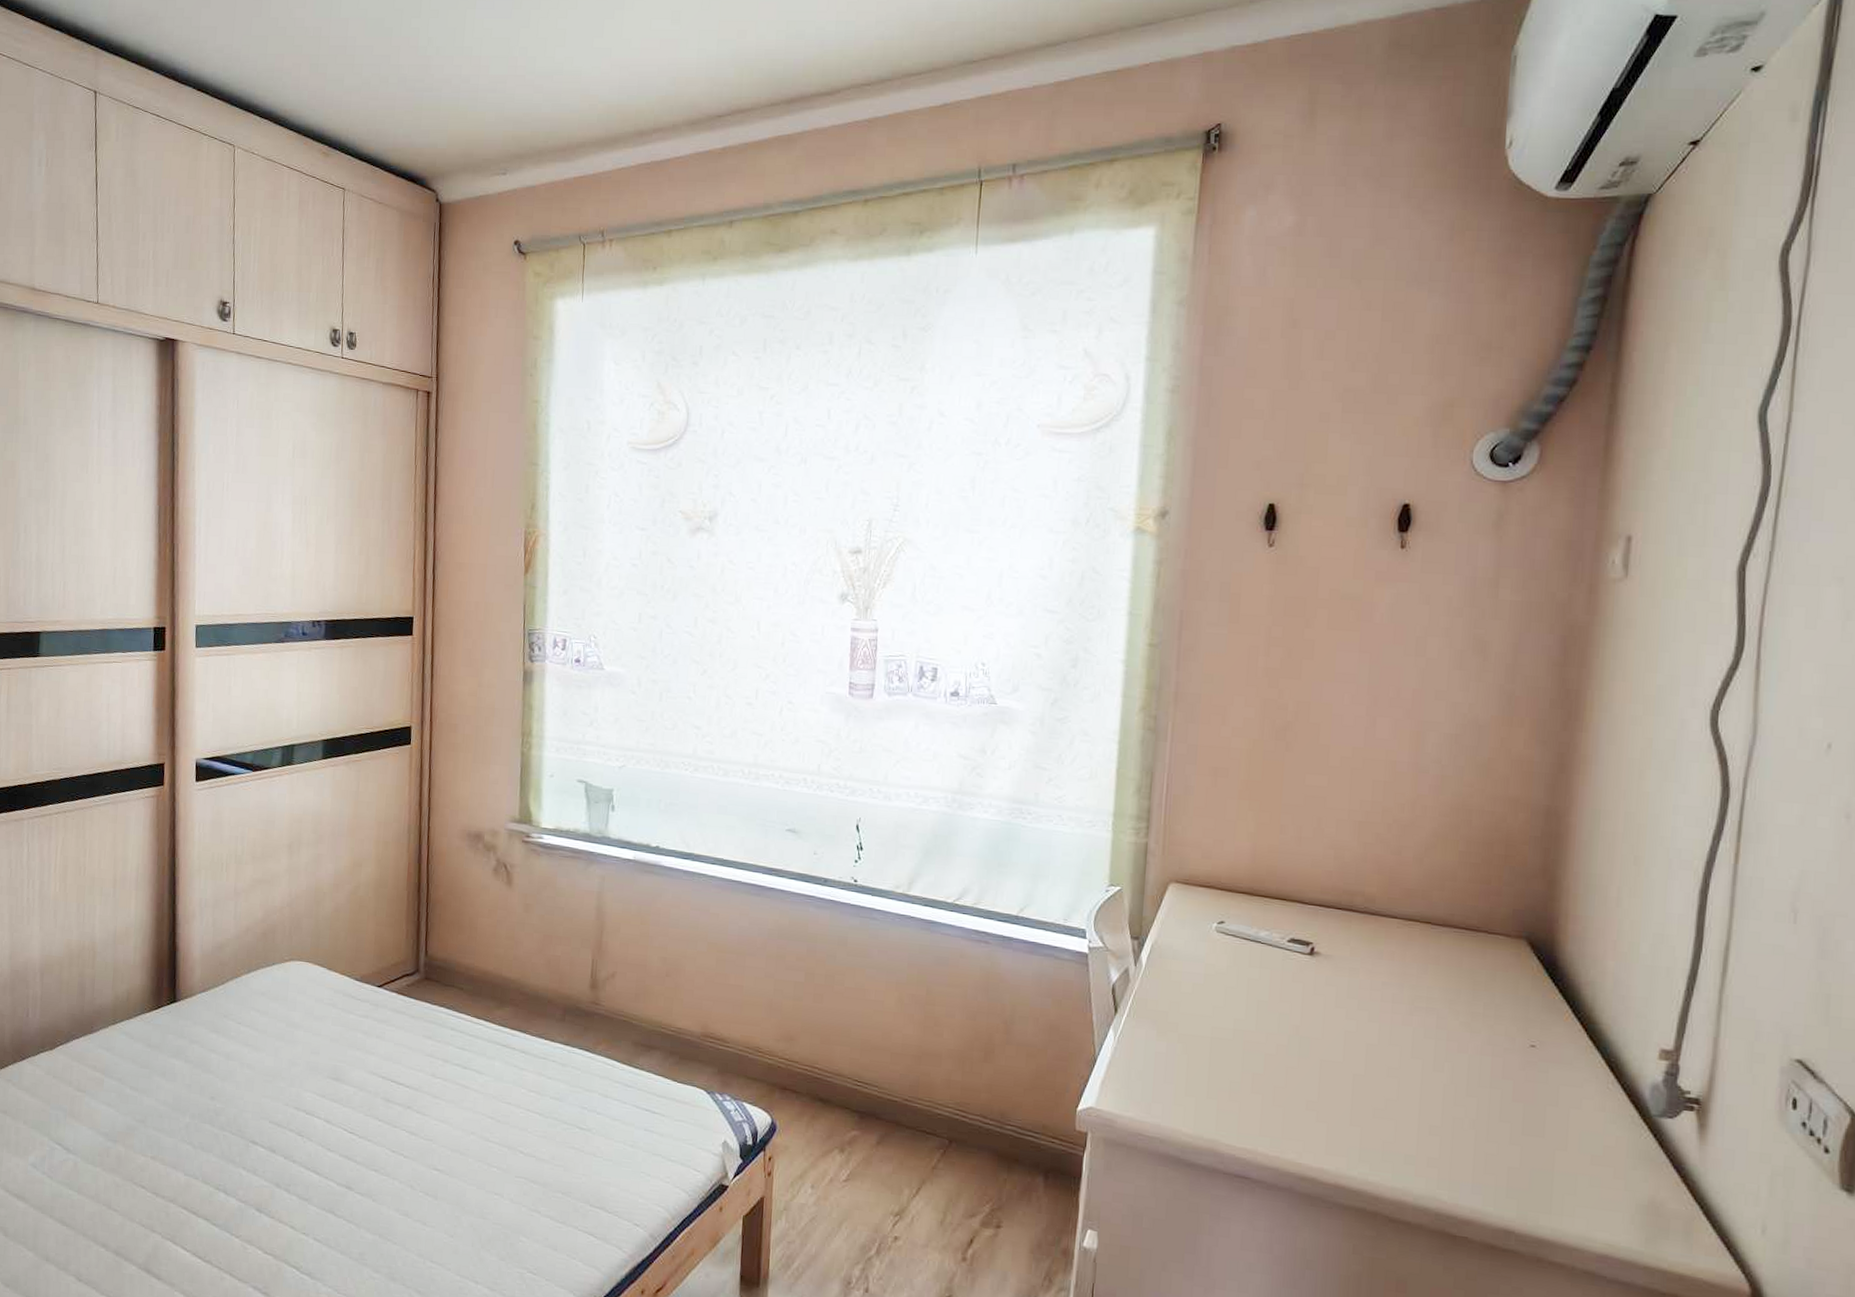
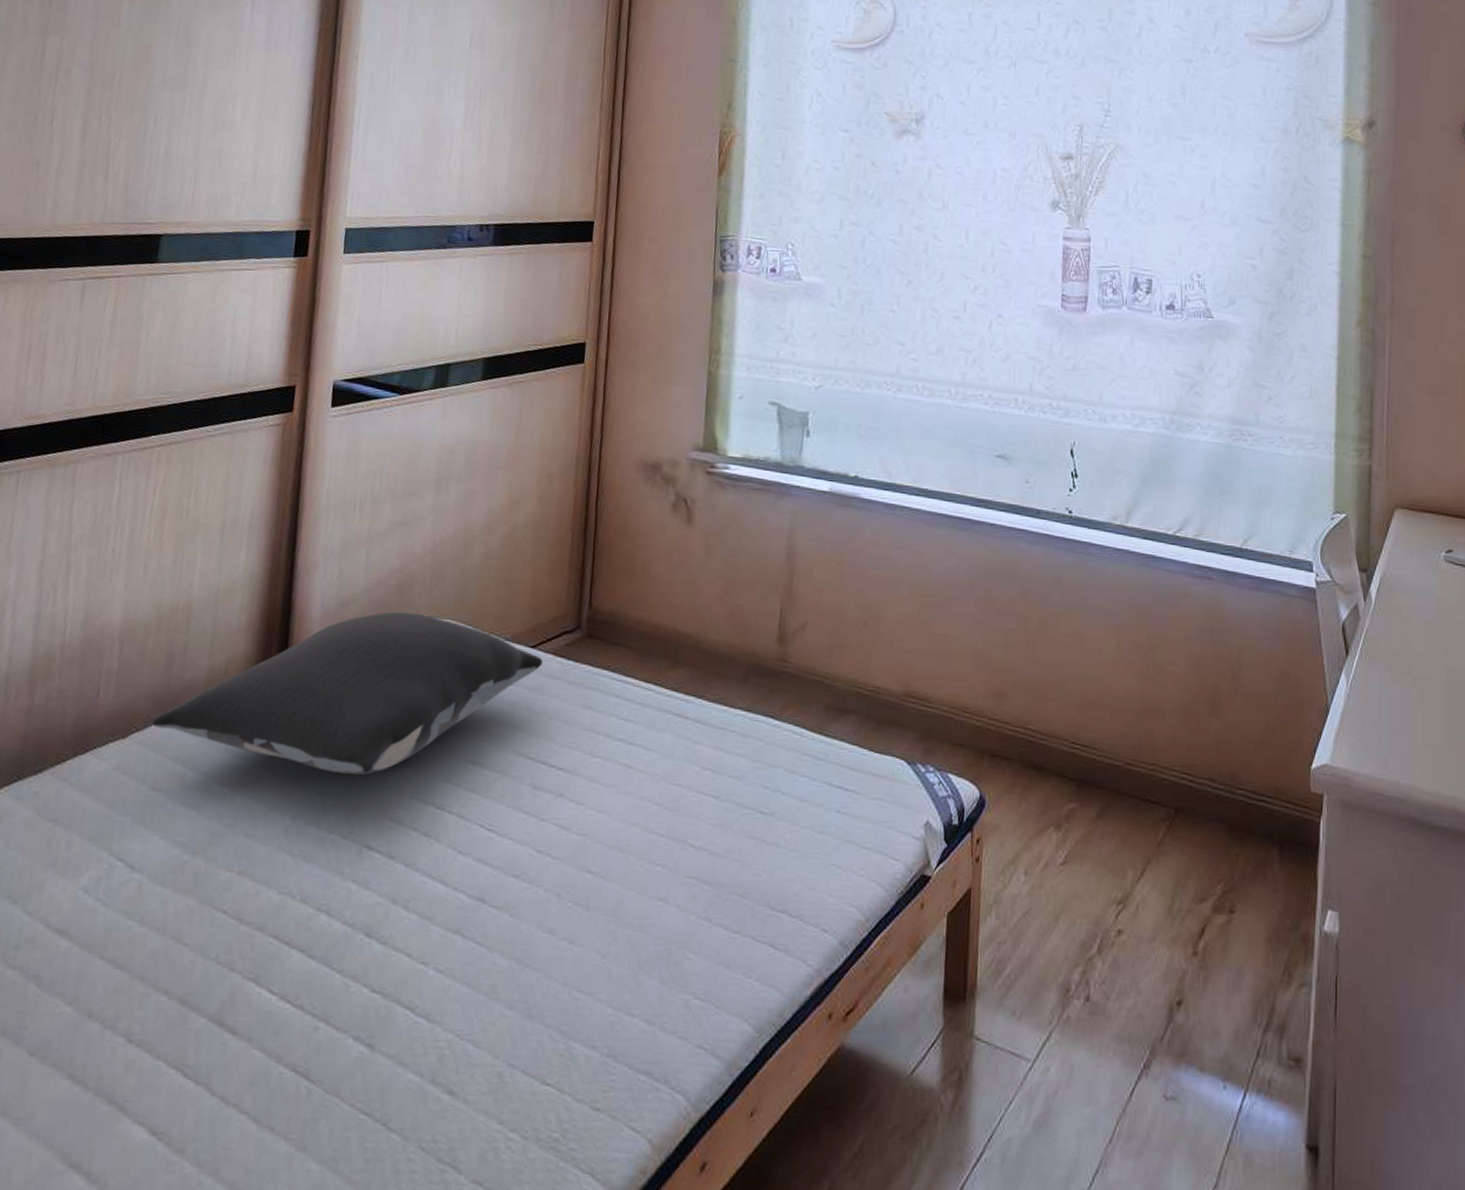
pillow: none [72,954,388,1086] -> present [151,611,543,775]

